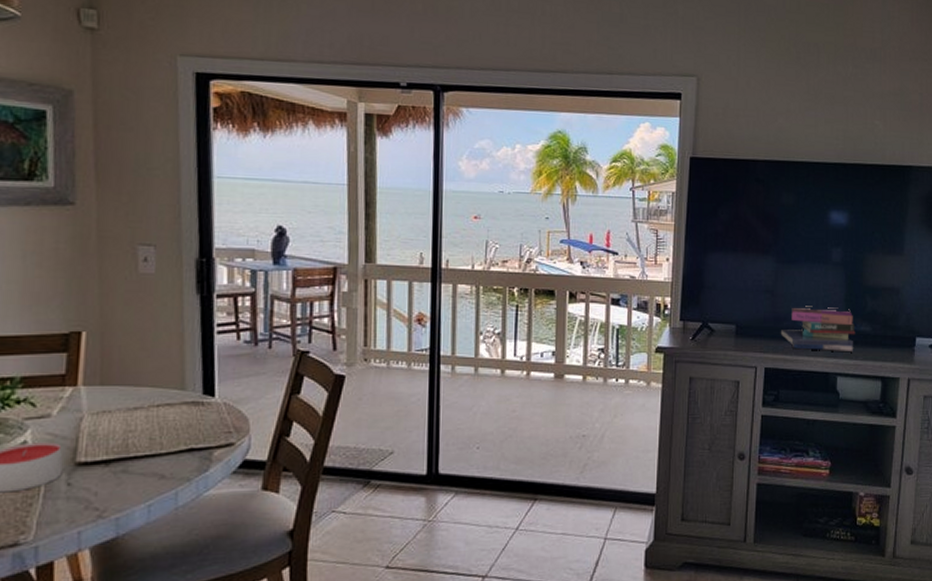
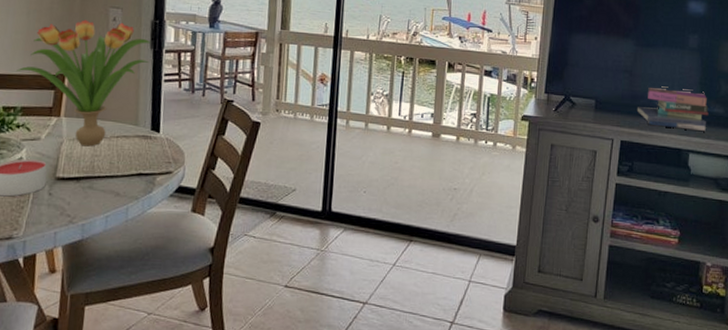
flower arrangement: none [11,262,196,421] -> present [16,20,150,147]

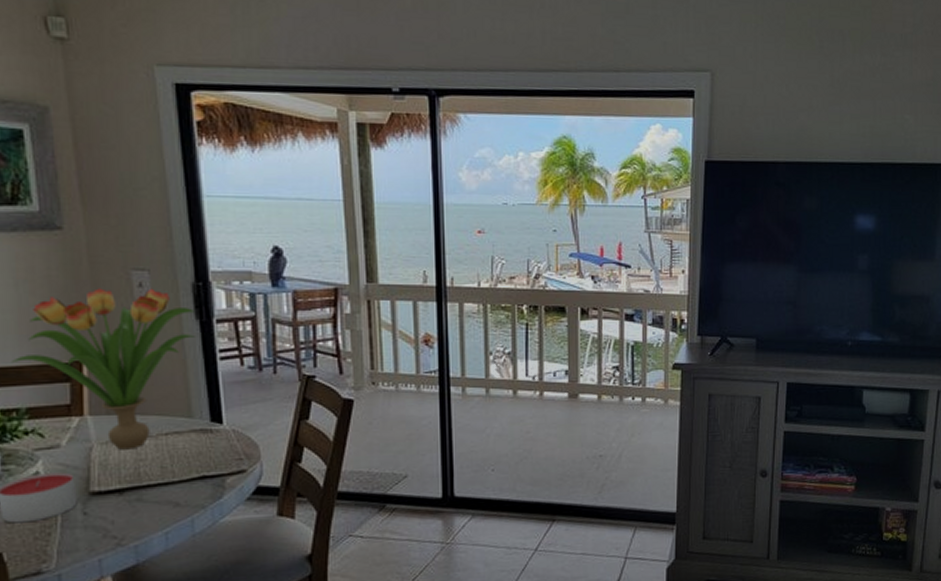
books: present [637,86,709,132] -> none [804,317,883,365]

